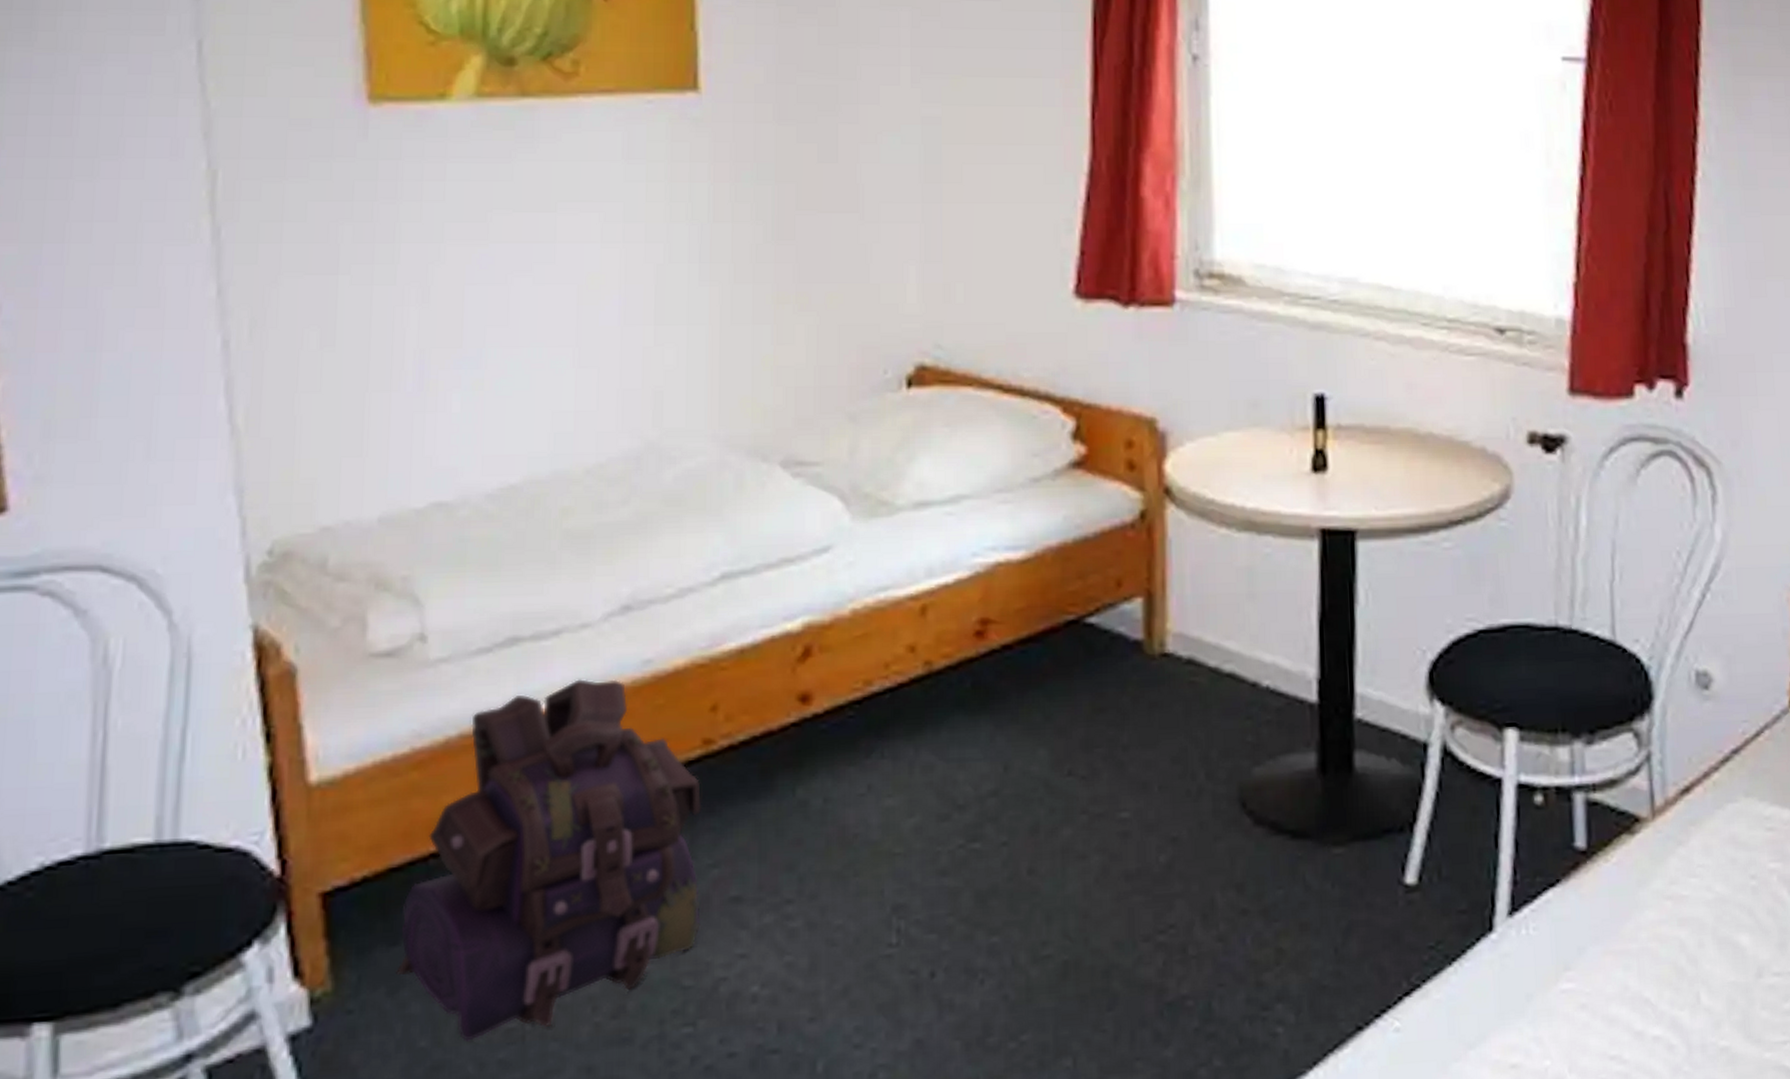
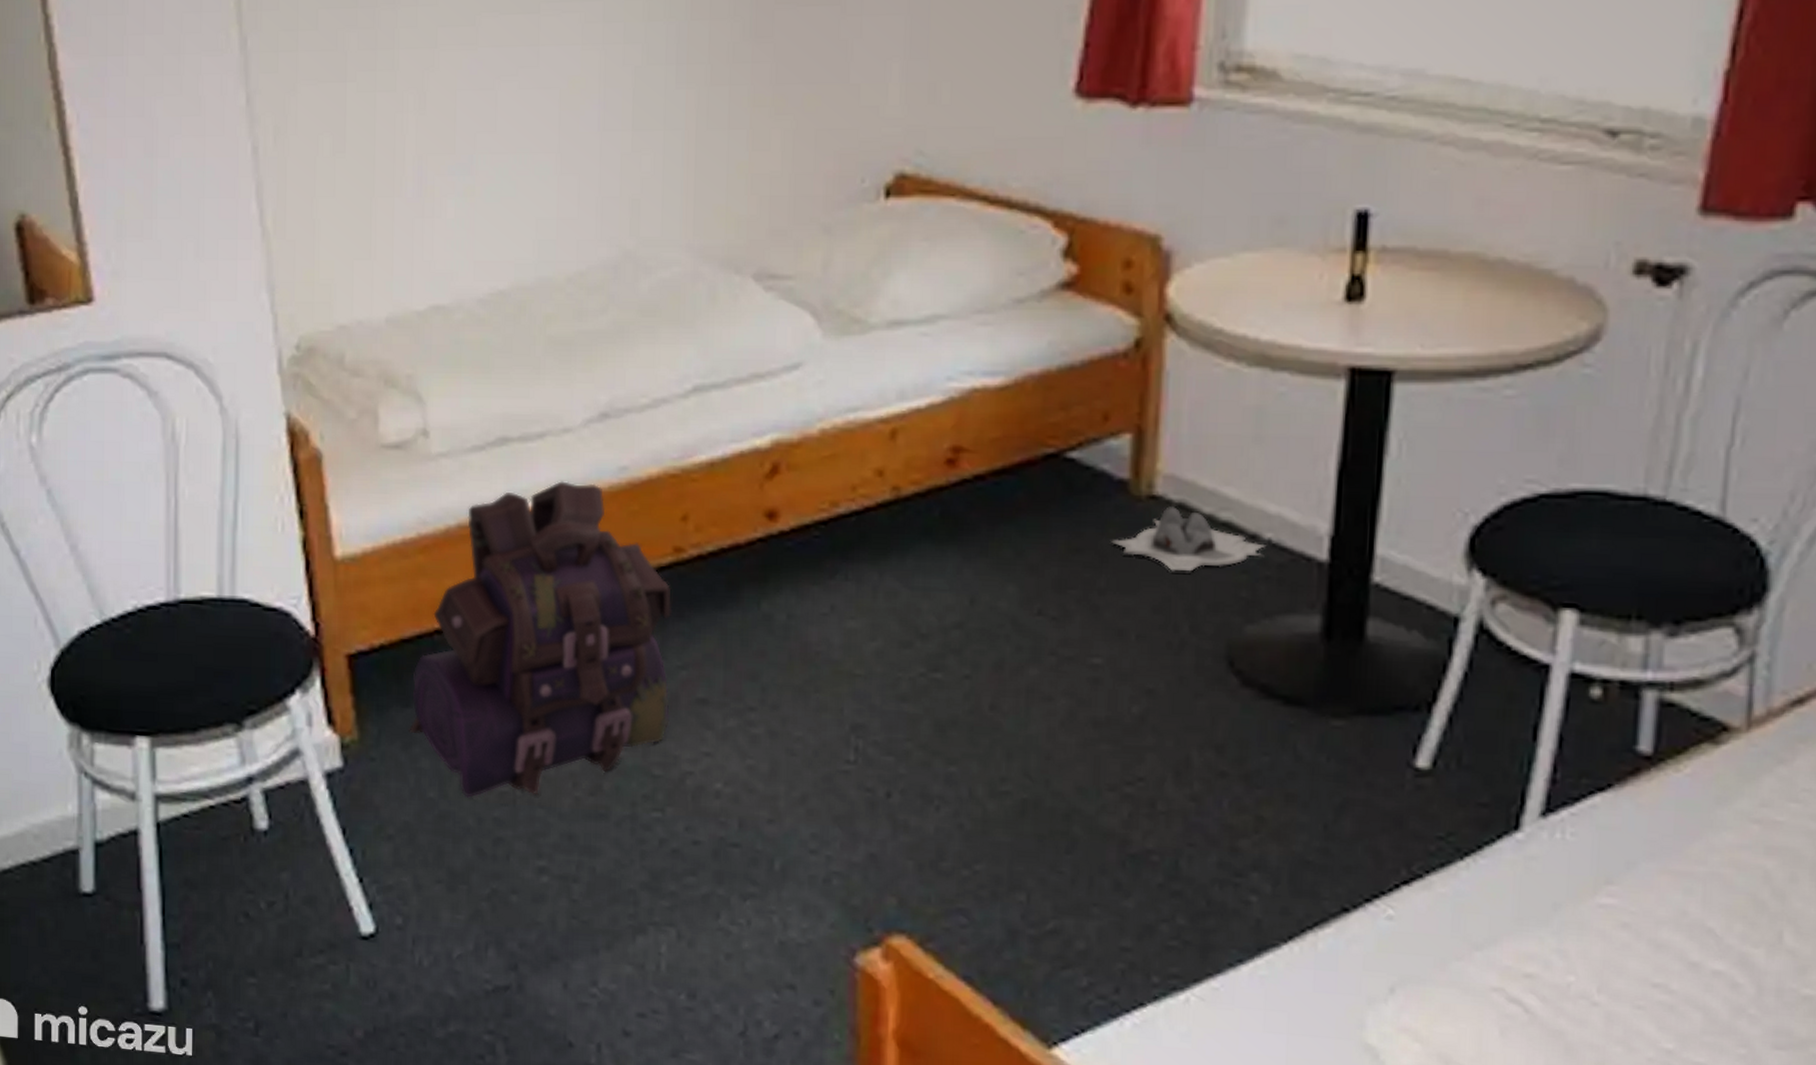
slippers: none [1131,662,1265,723] -> present [1111,506,1267,572]

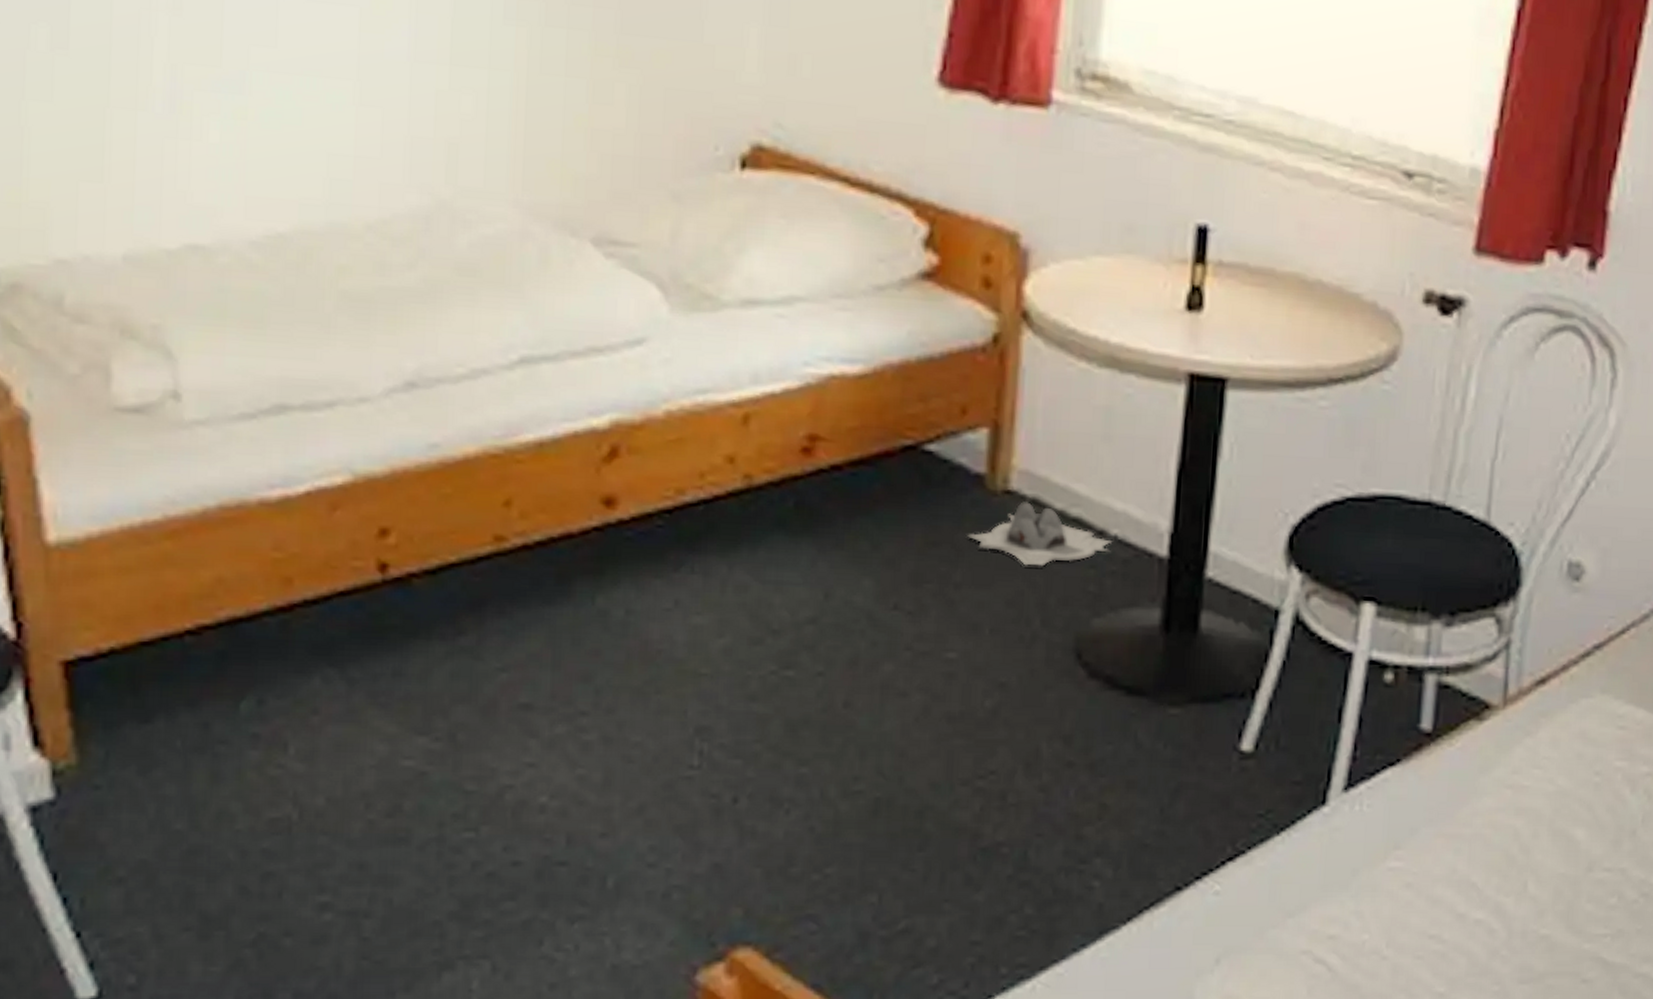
backpack: present [409,480,672,798] -> none [148,456,491,827]

